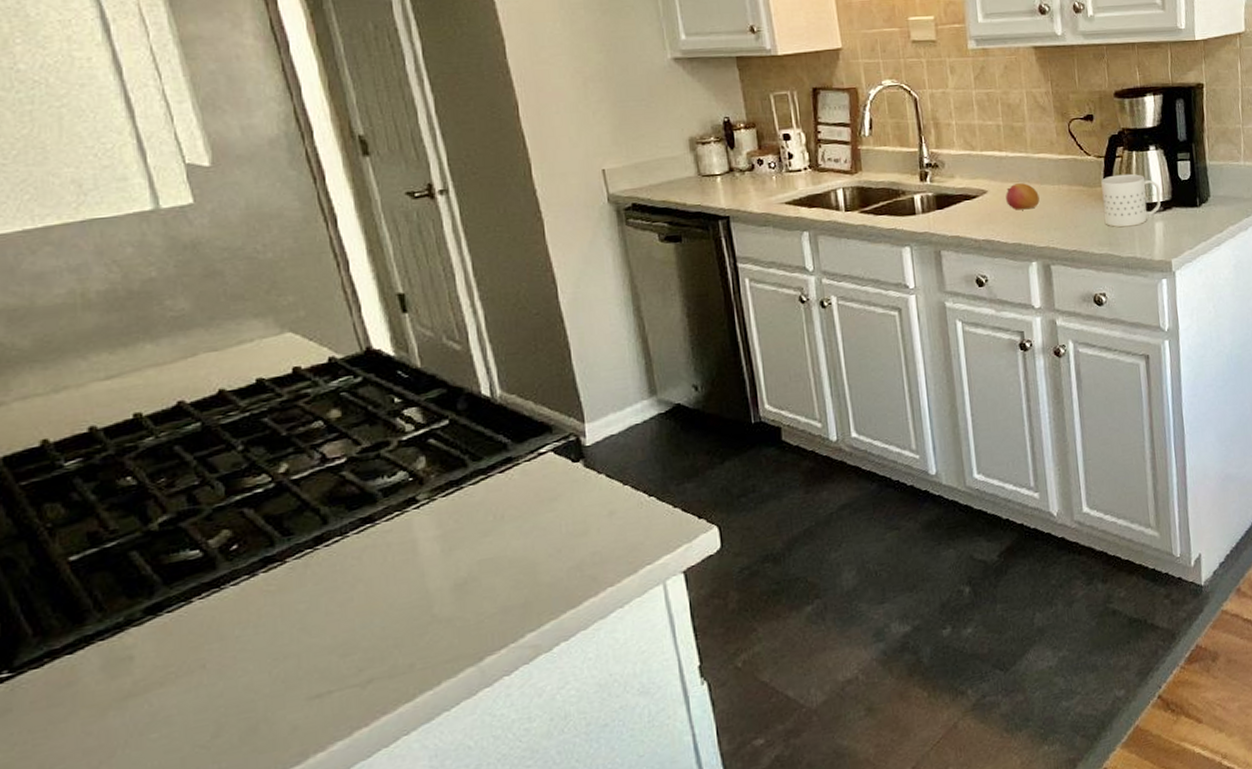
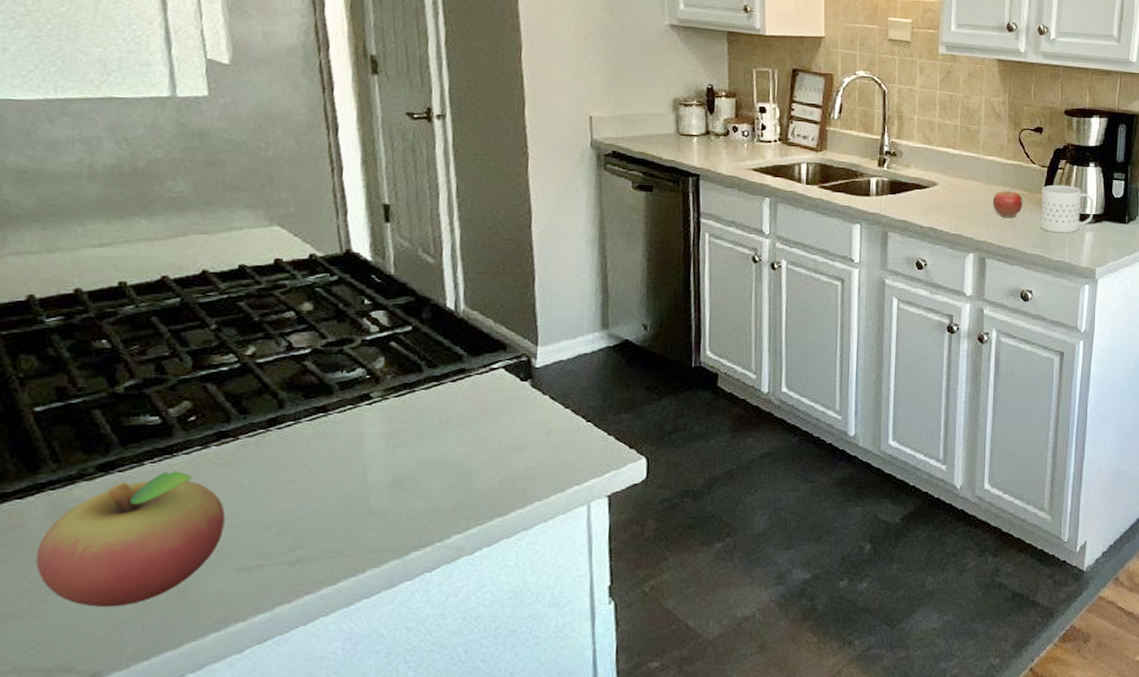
fruit: none [96,603,287,756] -> present [35,470,226,608]
fruit: present [1006,183,1040,210] -> none [954,180,984,205]
fruit: none [1049,186,1083,218] -> present [992,188,1023,217]

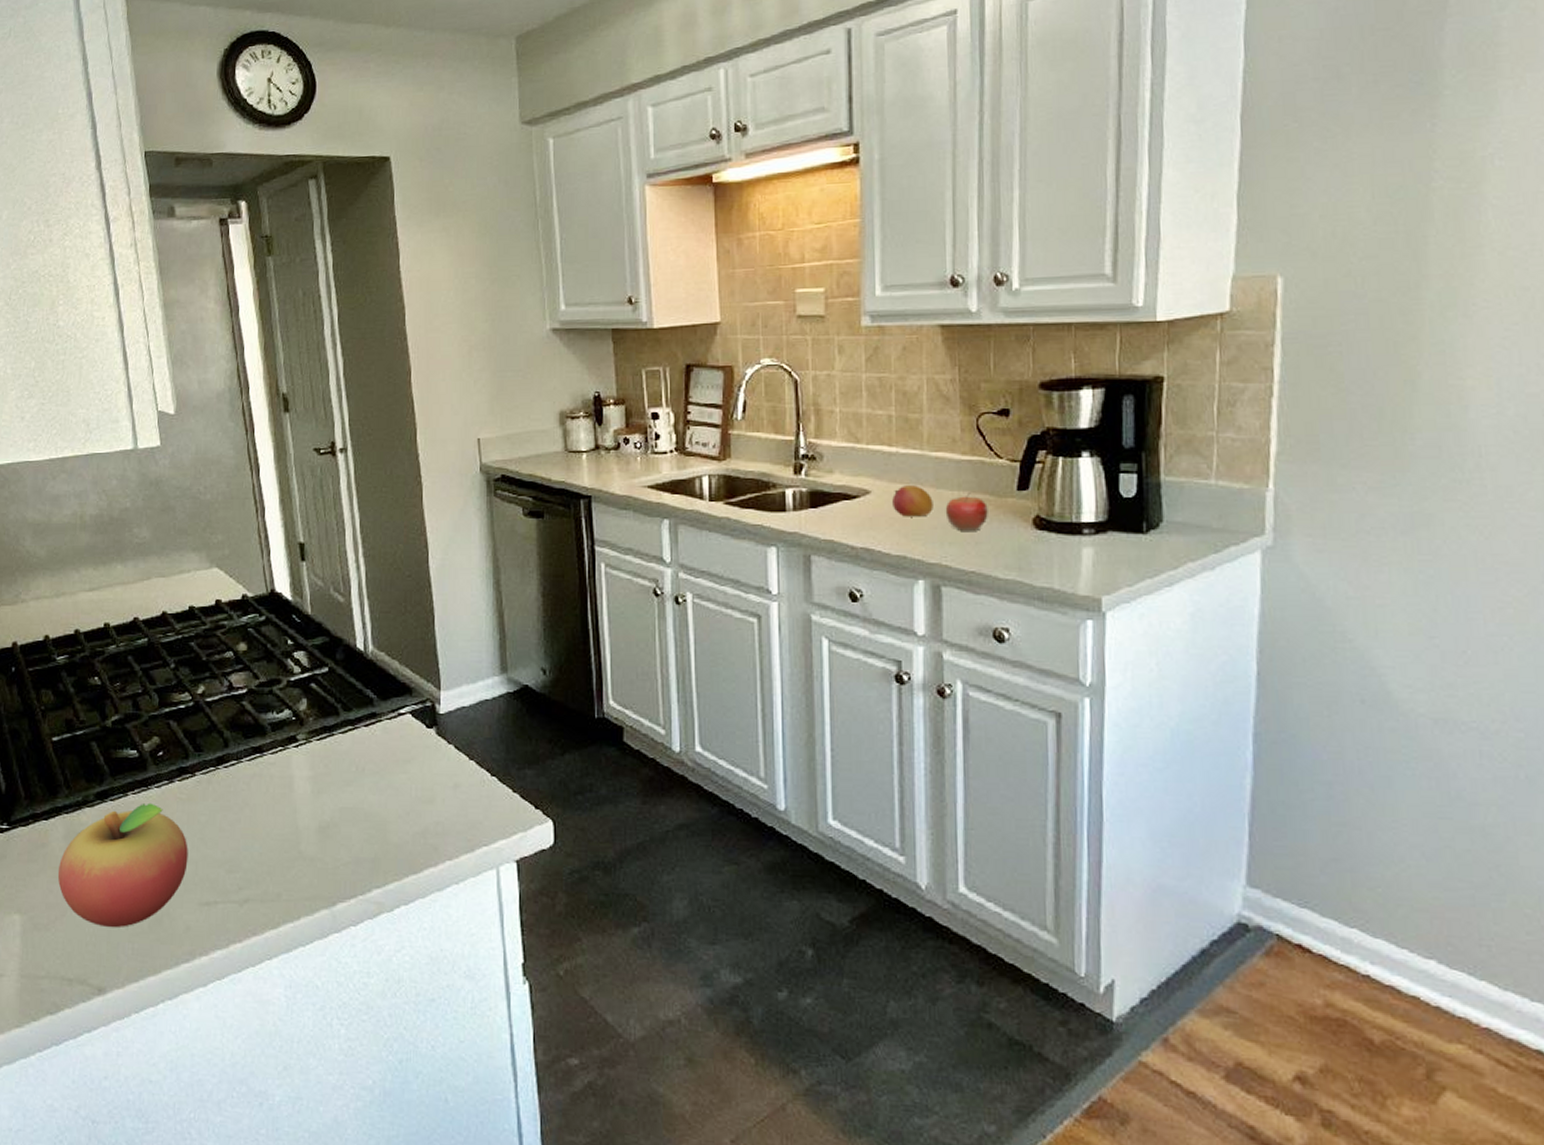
fruit: none [954,180,984,205] -> present [892,485,933,517]
mug: present [1040,184,1094,233] -> none [1013,484,1093,550]

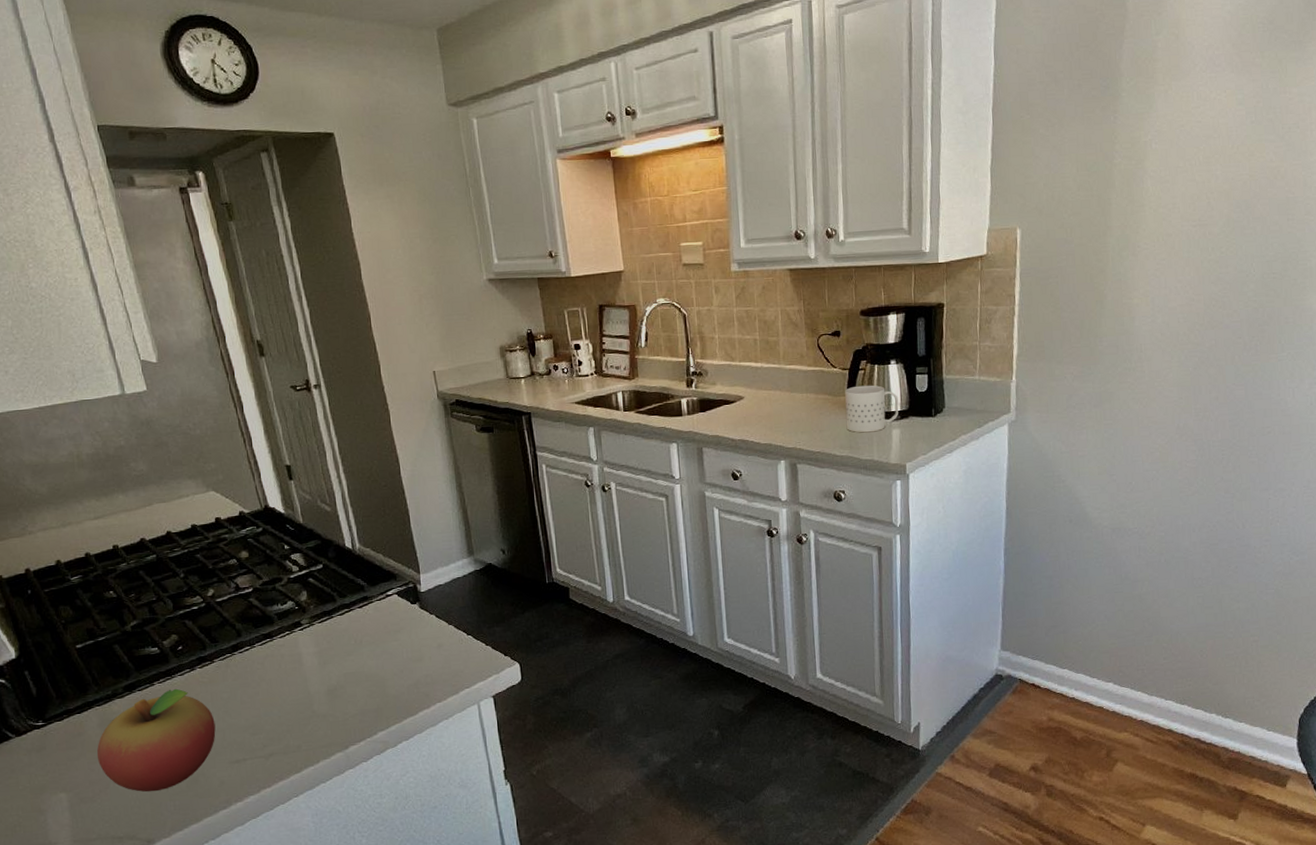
fruit: present [892,485,933,517] -> none [760,391,789,415]
fruit: present [945,493,988,531] -> none [797,394,828,423]
mug: none [1013,484,1093,550] -> present [845,385,899,433]

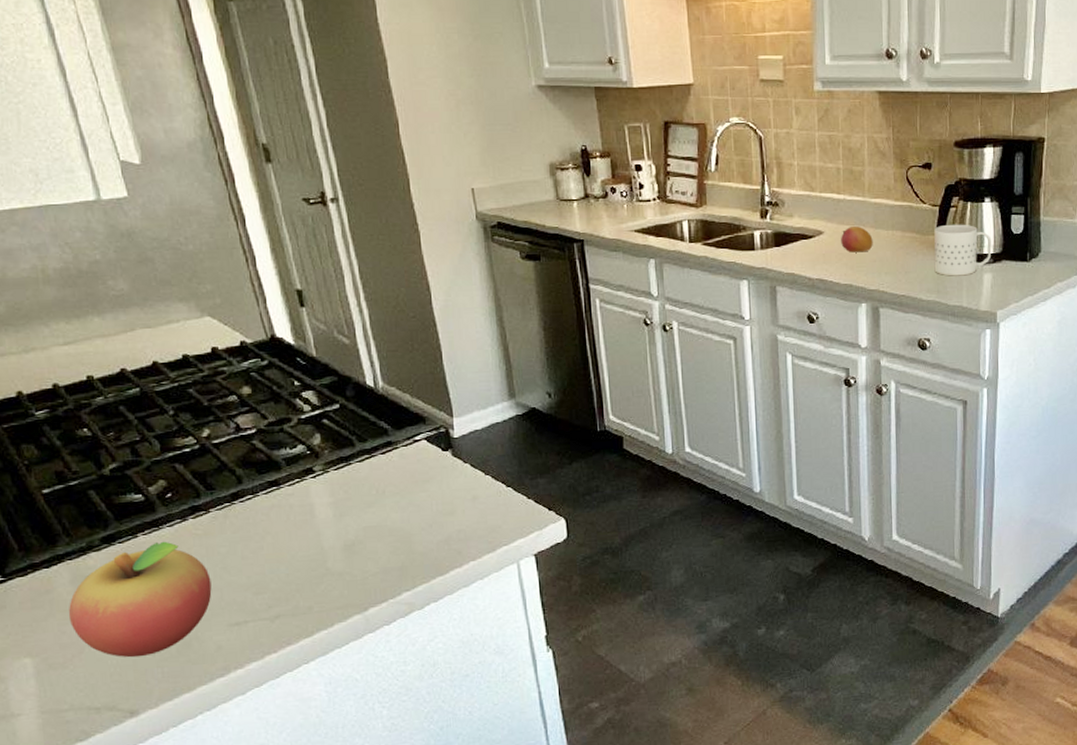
fruit: none [760,391,789,415] -> present [841,226,873,253]

